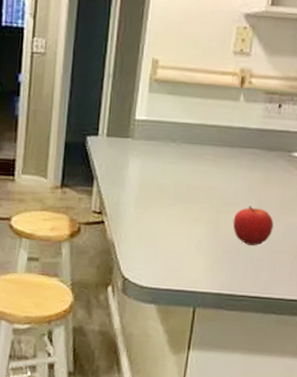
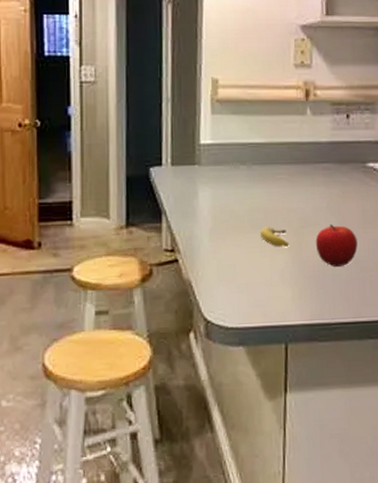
fruit: none [182,201,208,222] -> present [260,227,289,247]

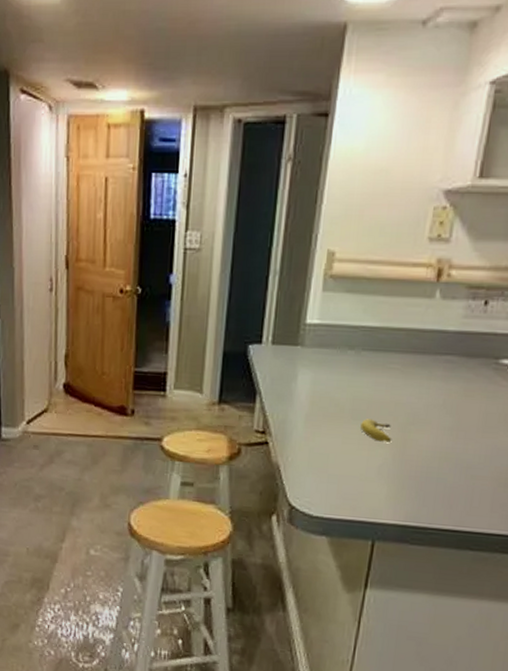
fruit: present [315,224,358,267] -> none [422,424,473,471]

